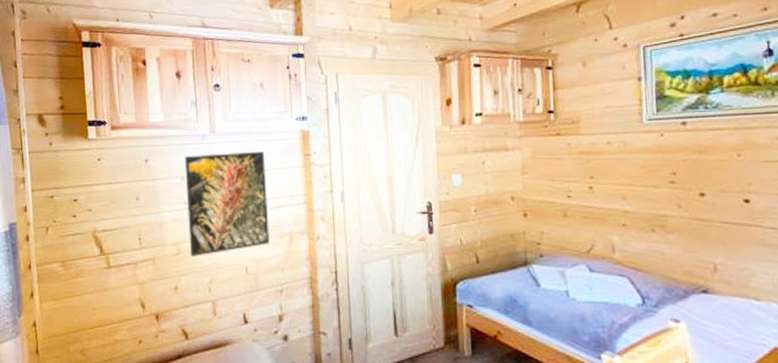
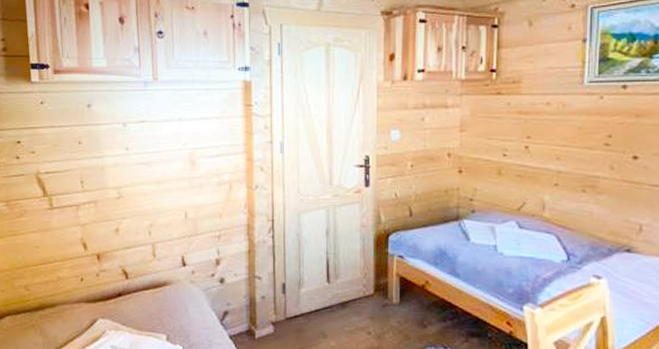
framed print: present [185,151,269,257] -> none [127,99,209,201]

